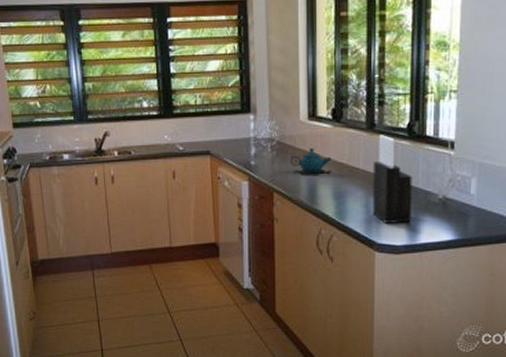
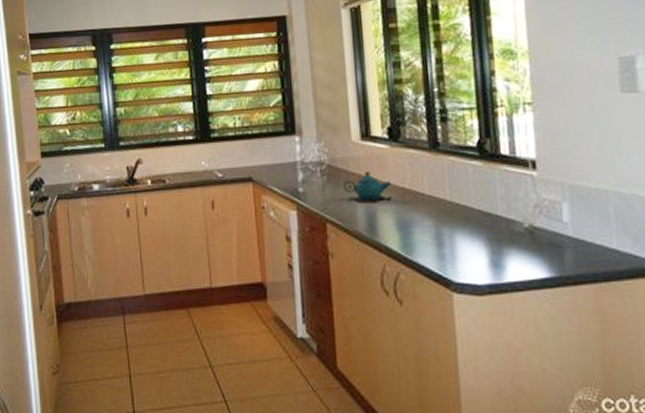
knife block: present [373,135,413,223] -> none [440,155,493,258]

